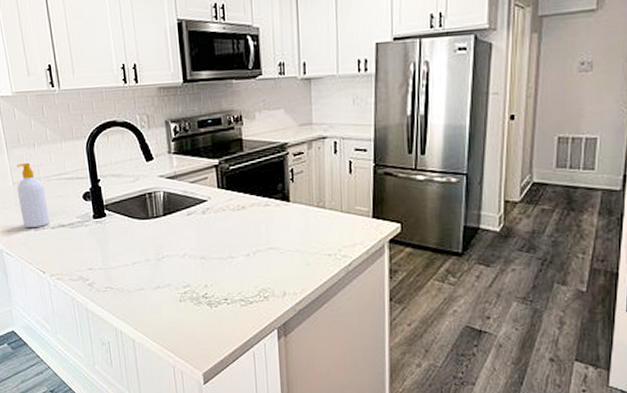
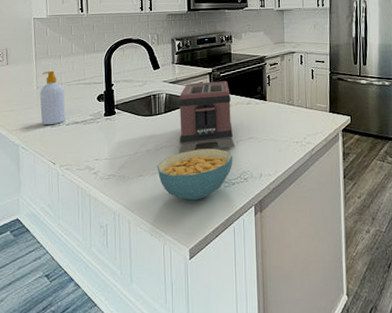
cereal bowl: none [159,259,250,320] -> present [157,148,233,201]
toaster: none [179,175,252,265] -> present [178,80,235,154]

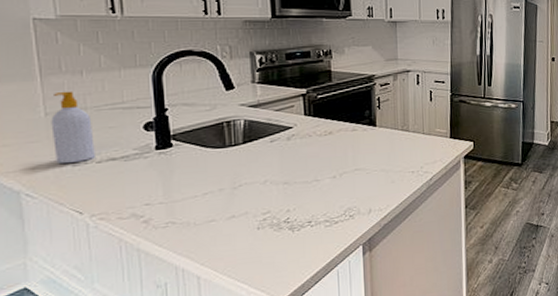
cereal bowl: present [157,148,233,201] -> none [235,183,336,246]
toaster: present [178,80,235,154] -> none [262,103,338,192]

